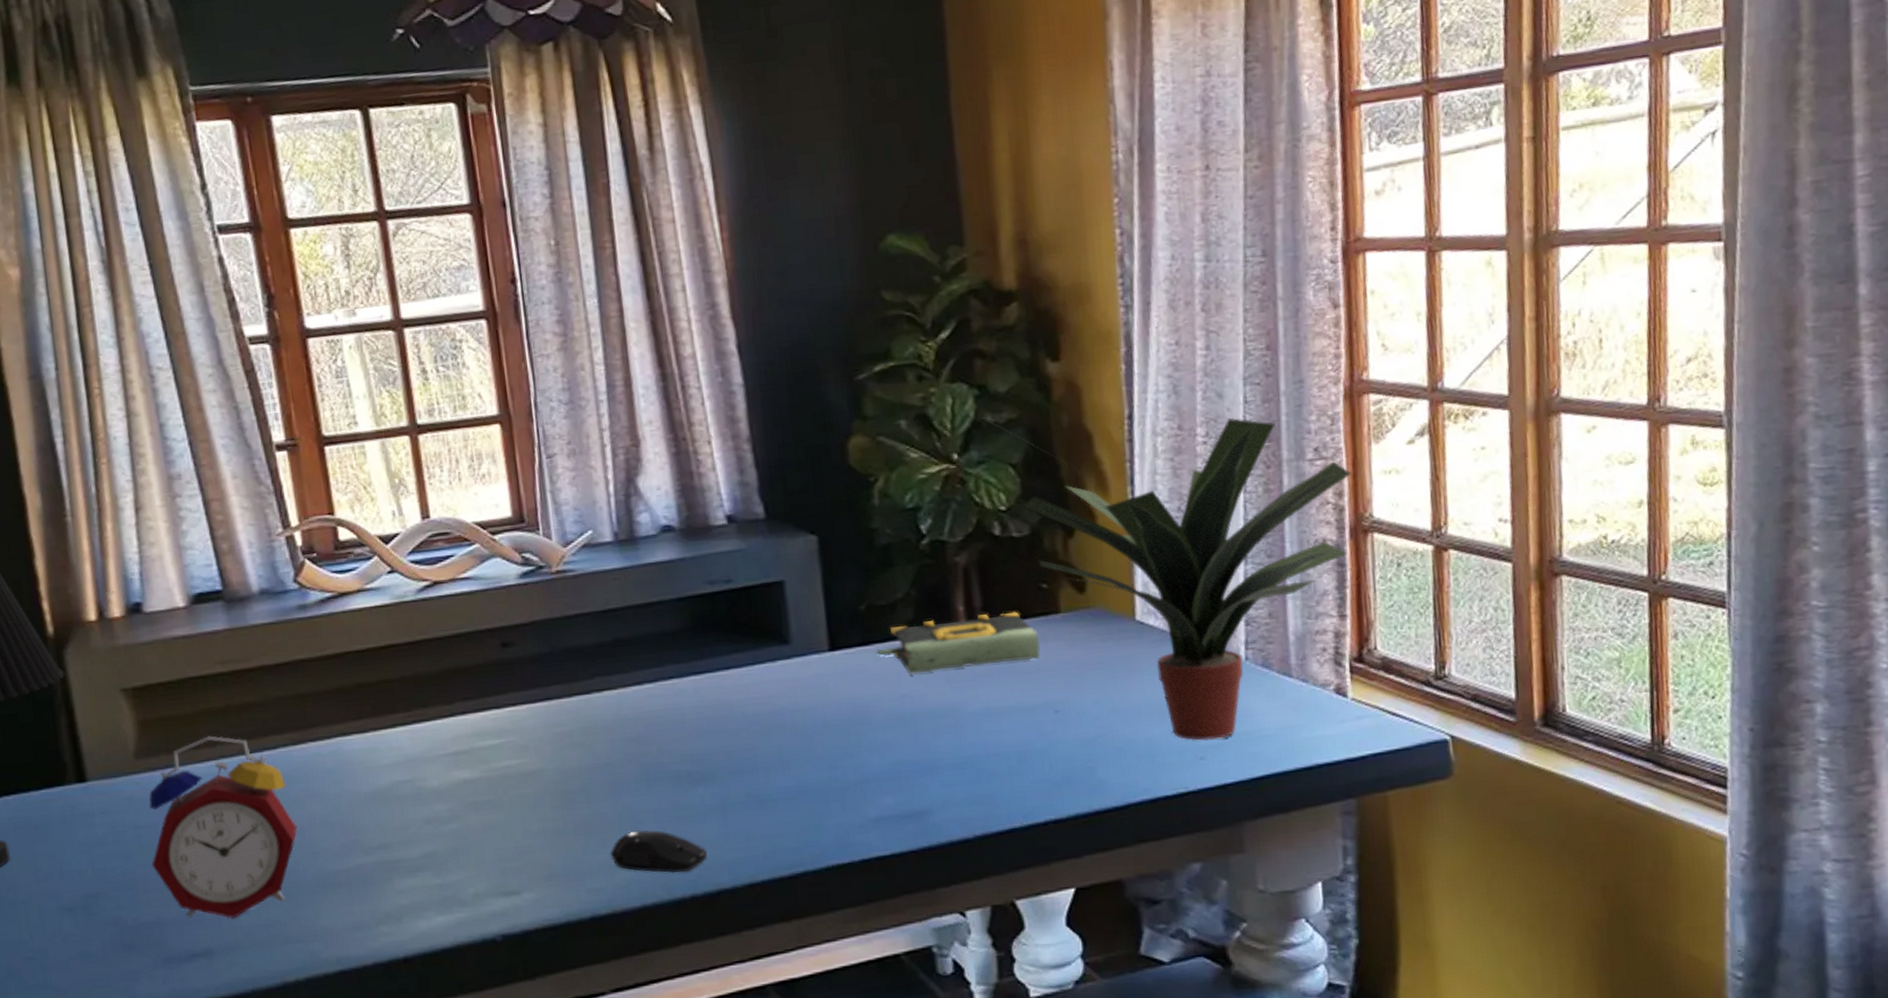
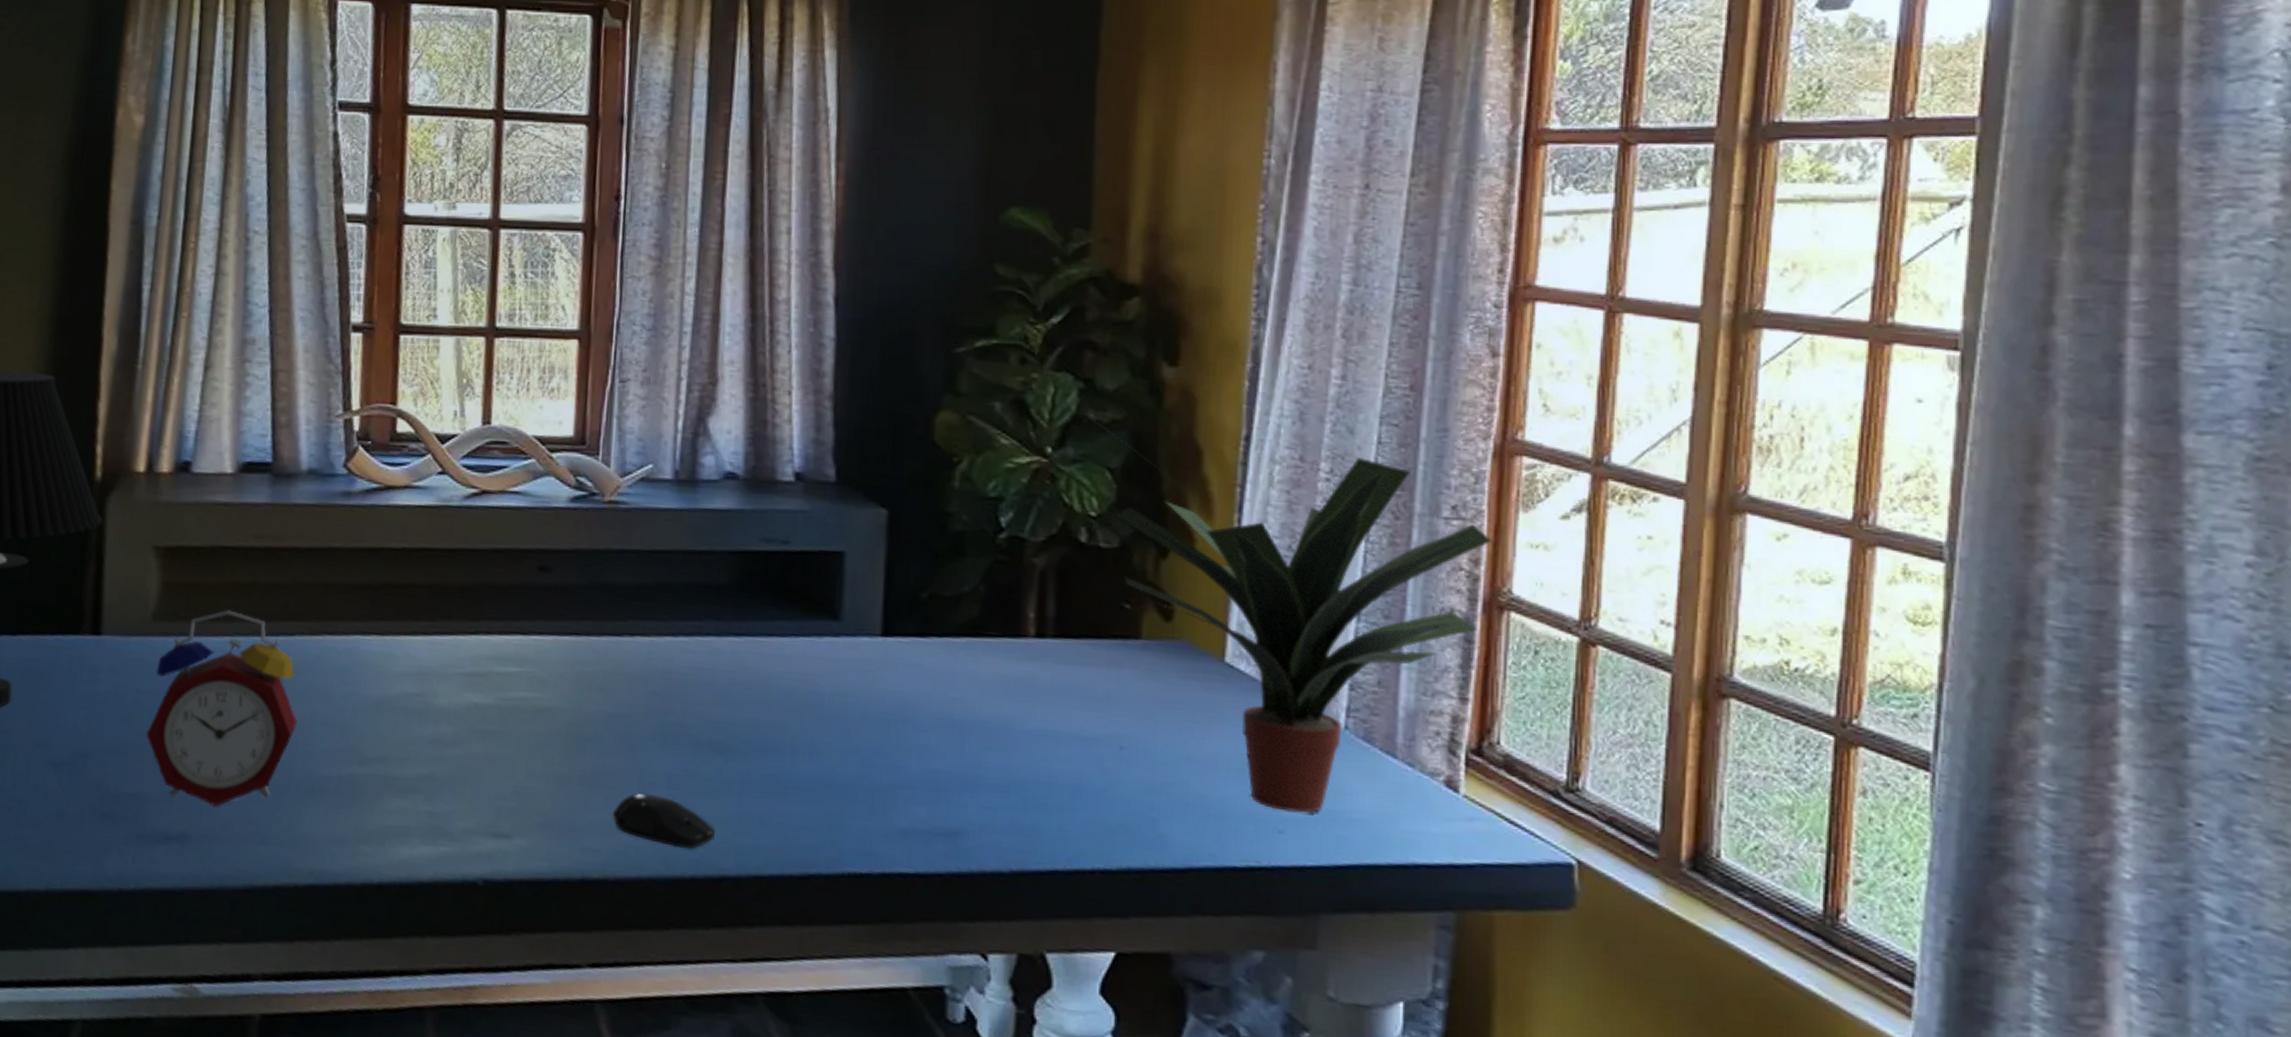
book: present [876,611,1041,675] -> none [931,622,1114,685]

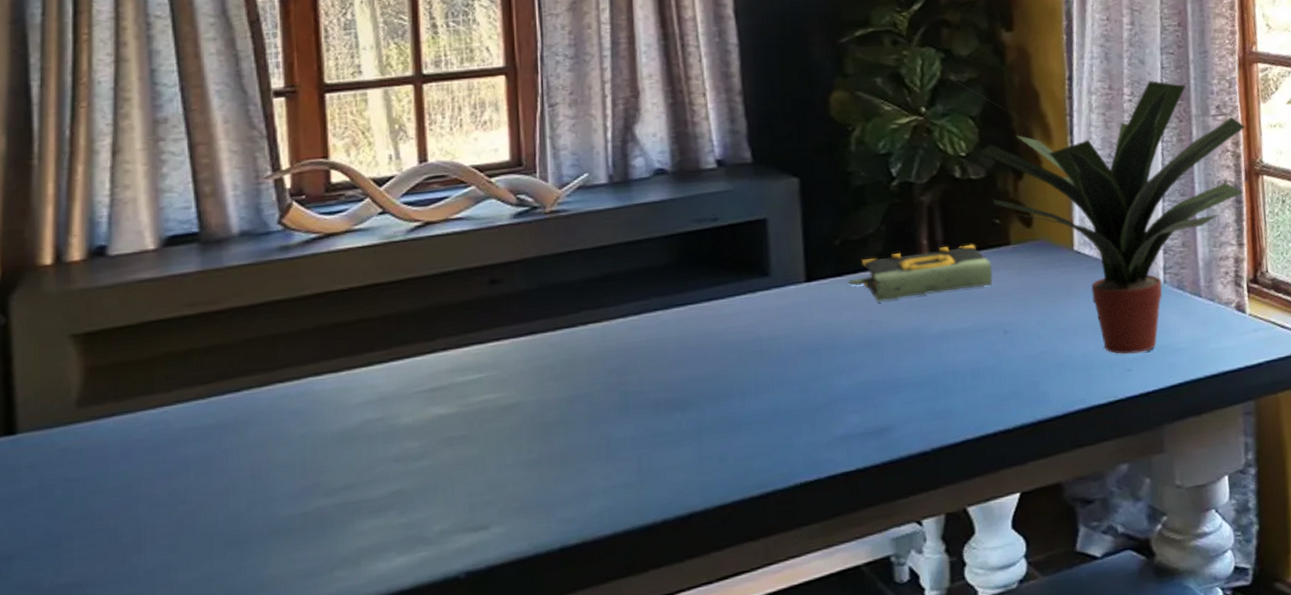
alarm clock: present [146,609,298,807] -> none [81,380,254,576]
computer mouse: present [612,793,716,850] -> none [584,457,681,500]
book: none [931,622,1114,685] -> present [848,244,993,302]

